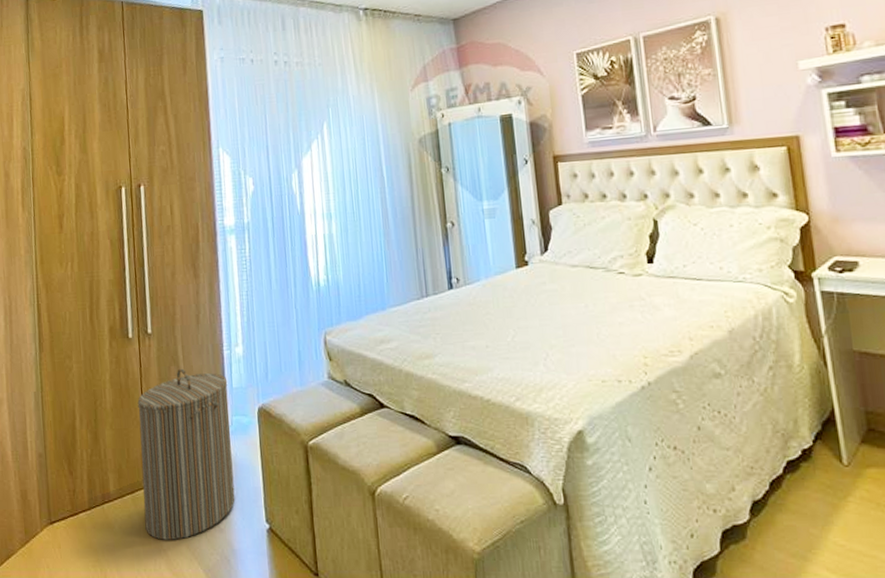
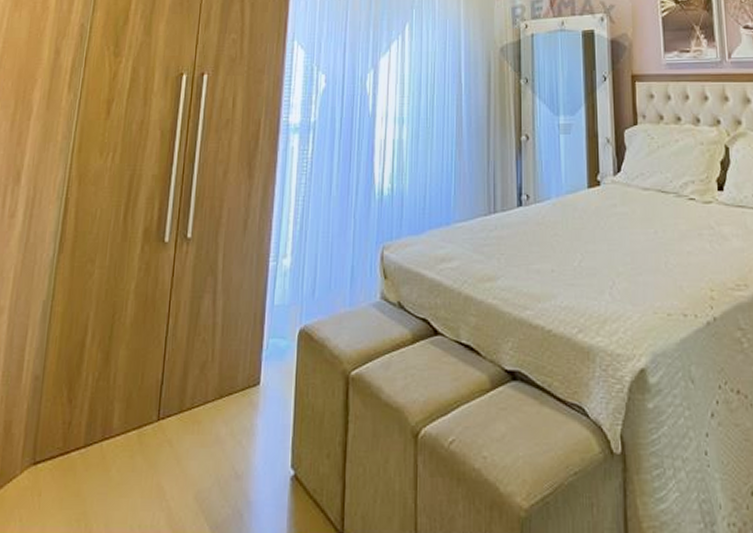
laundry hamper: present [137,368,235,540] -> none [148,280,269,488]

